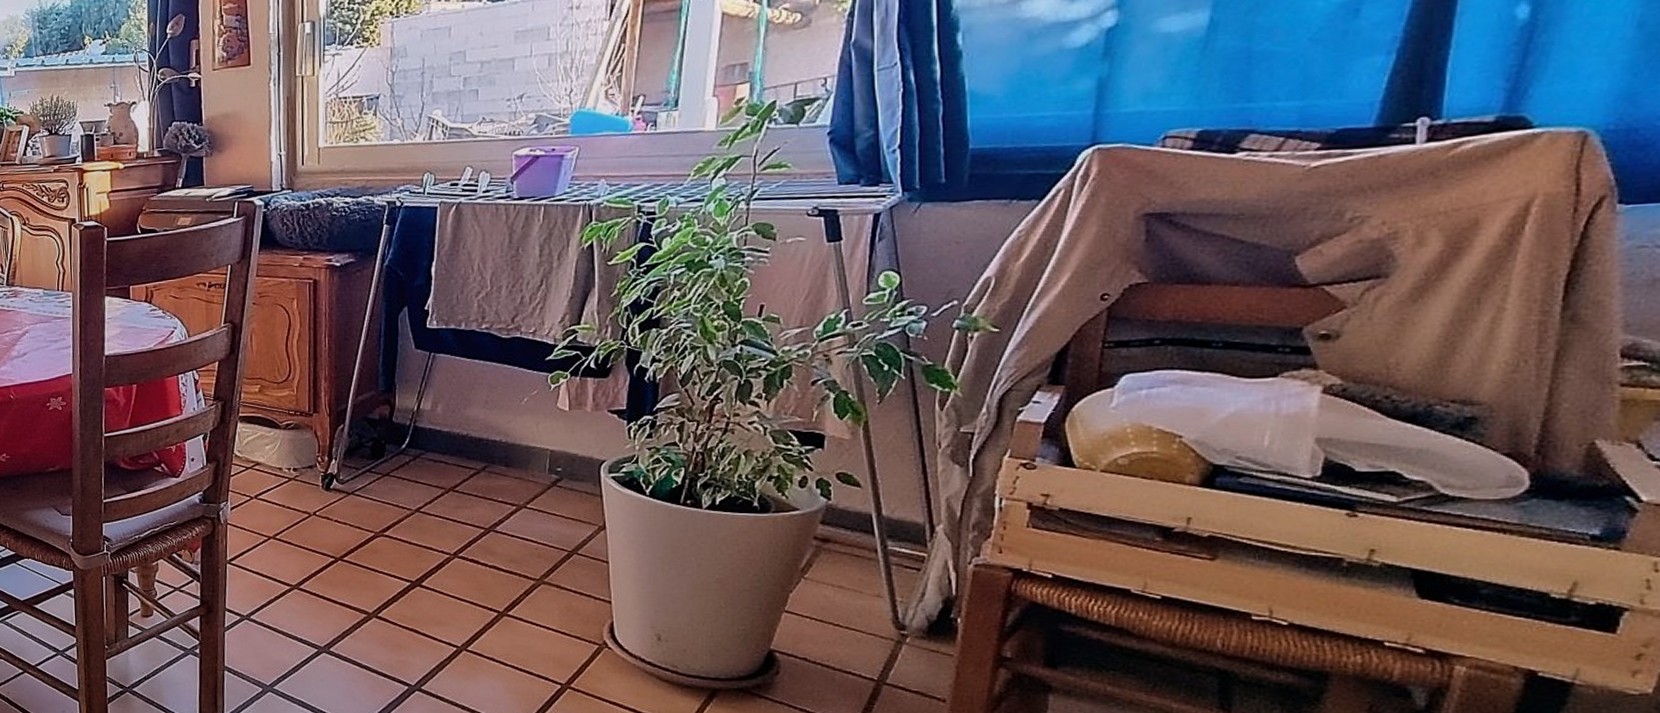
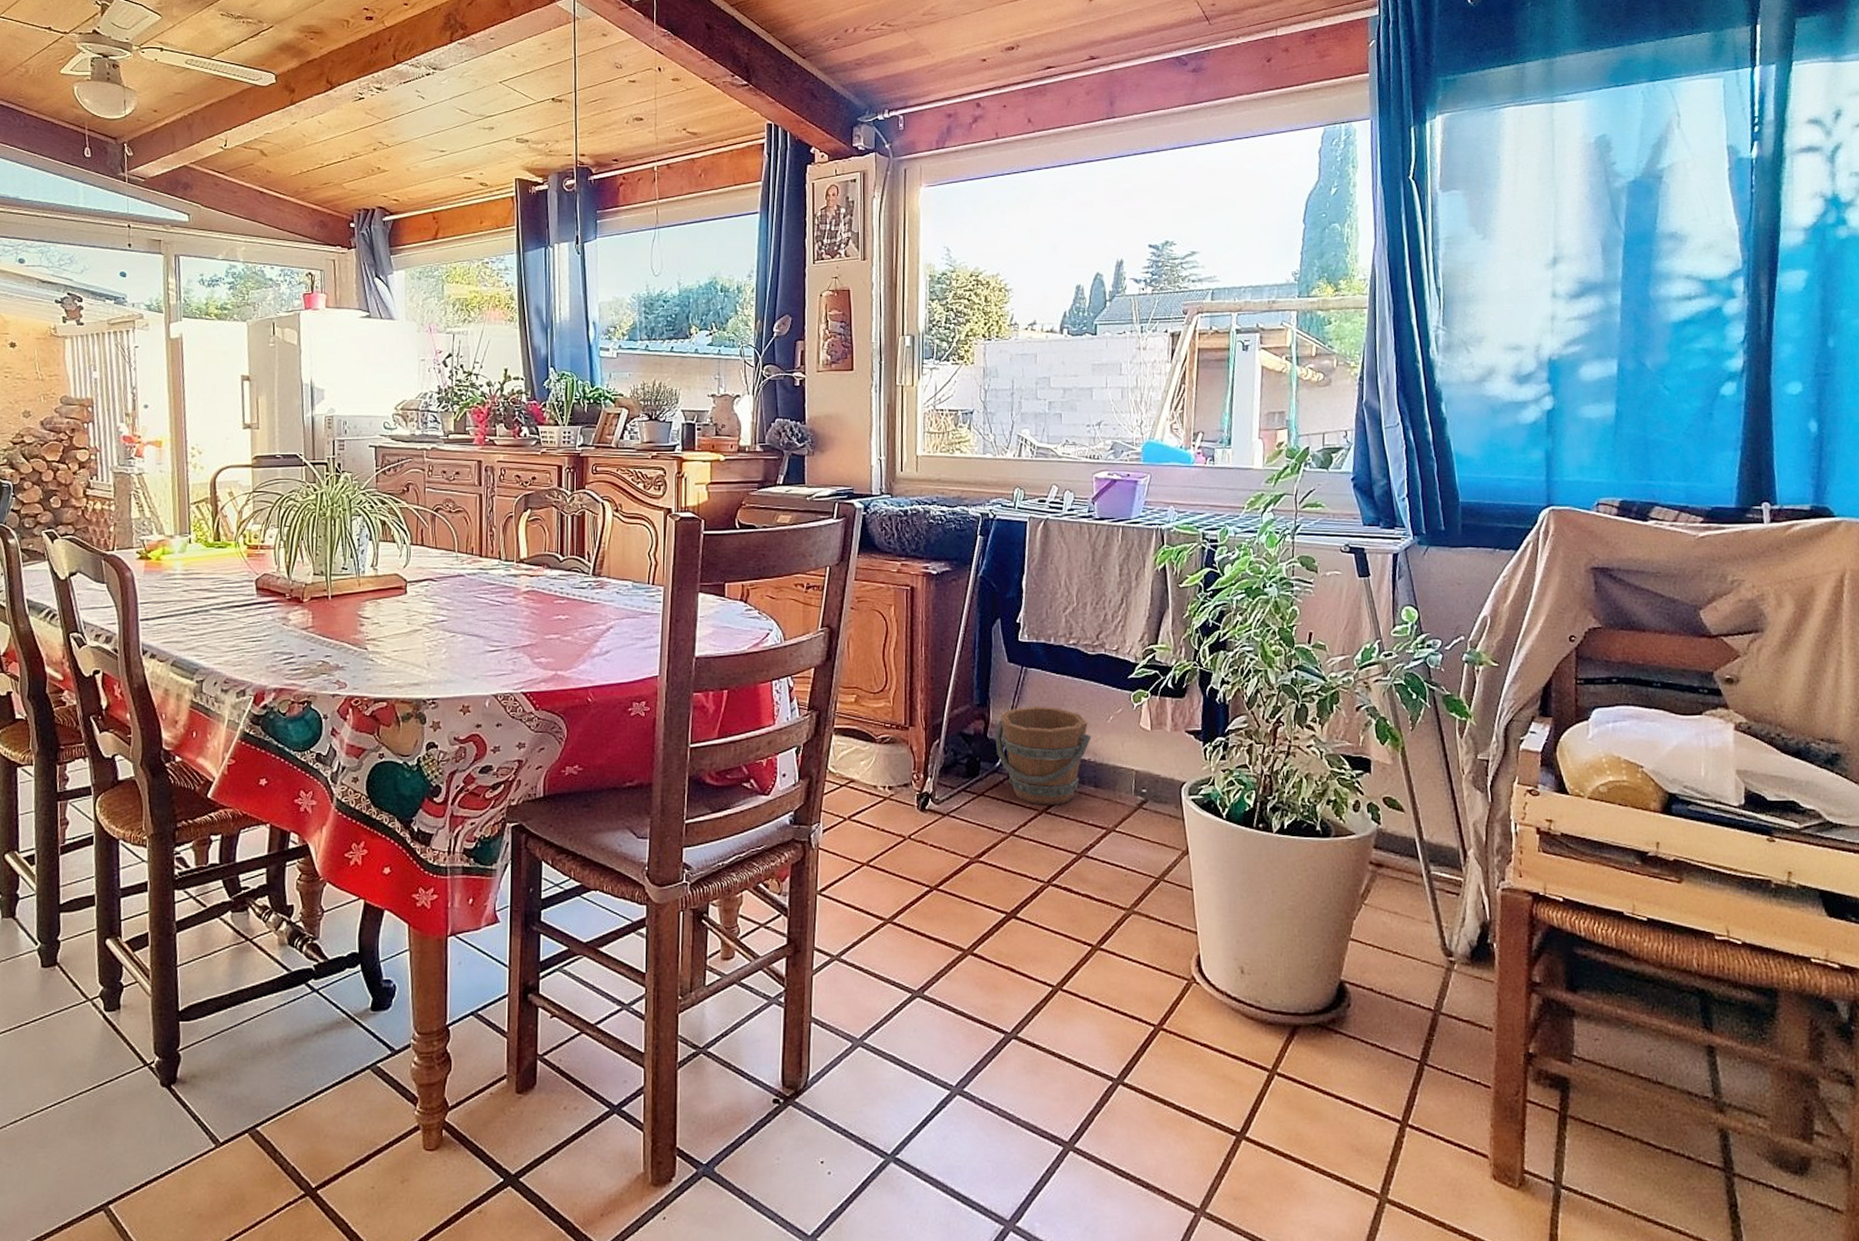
bucket: none [401,390,503,484] -> present [995,706,1091,805]

